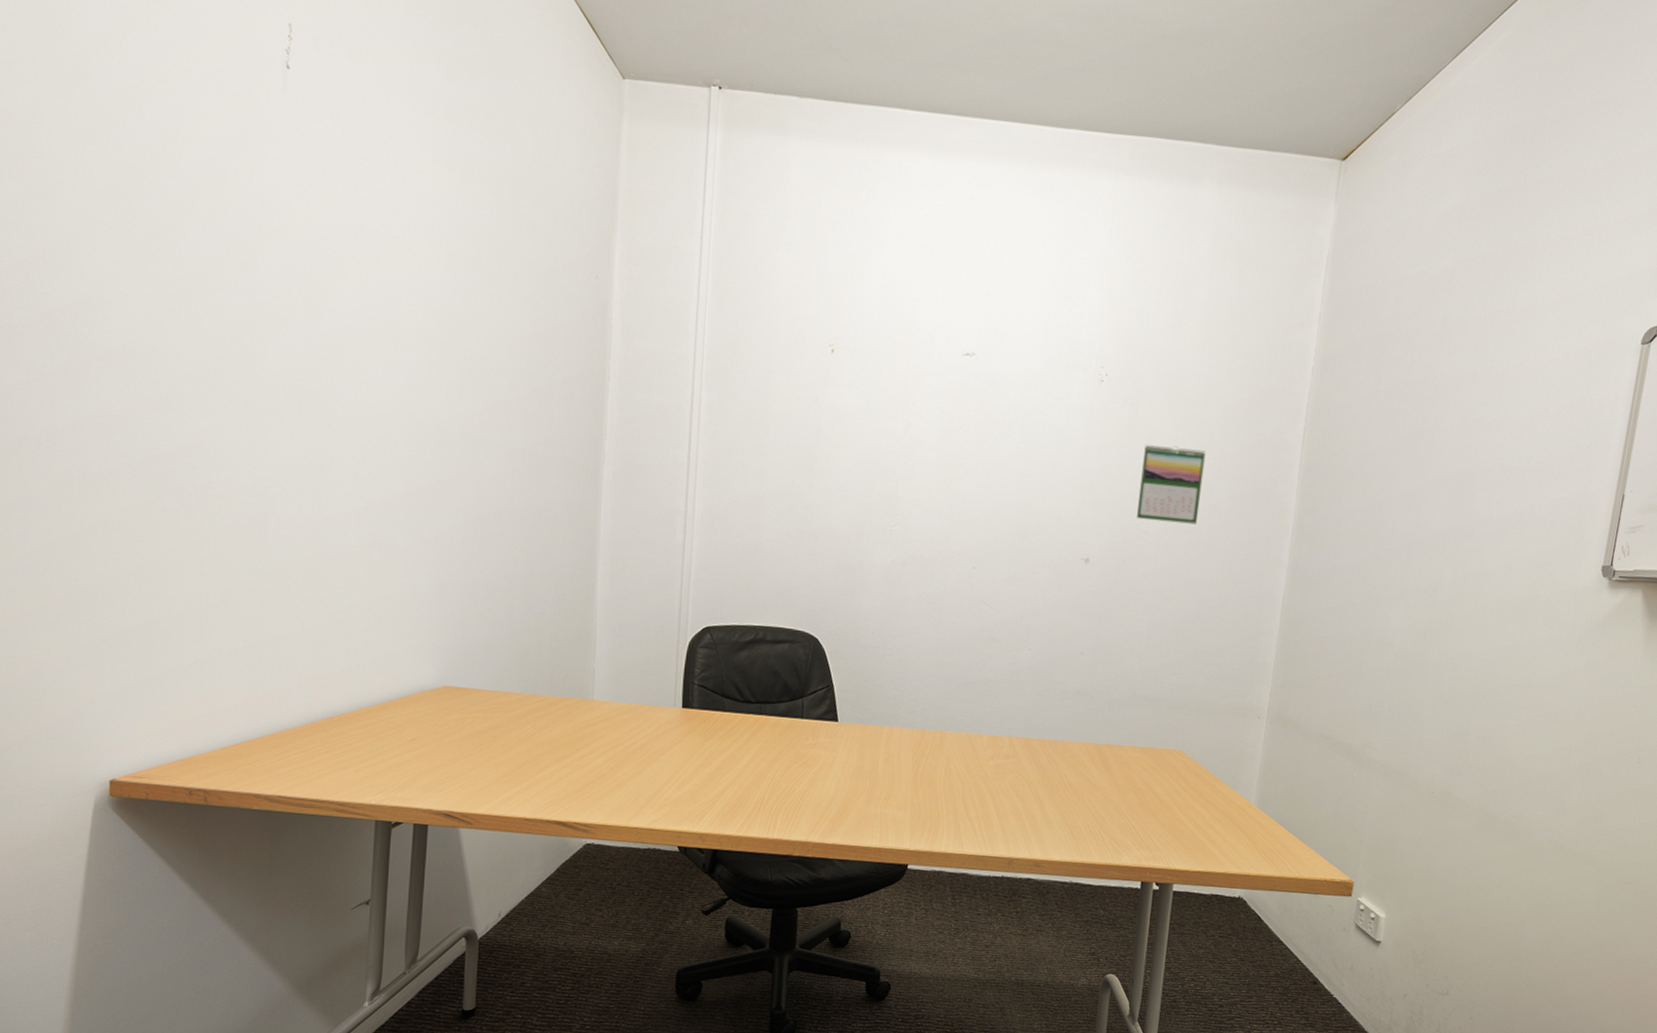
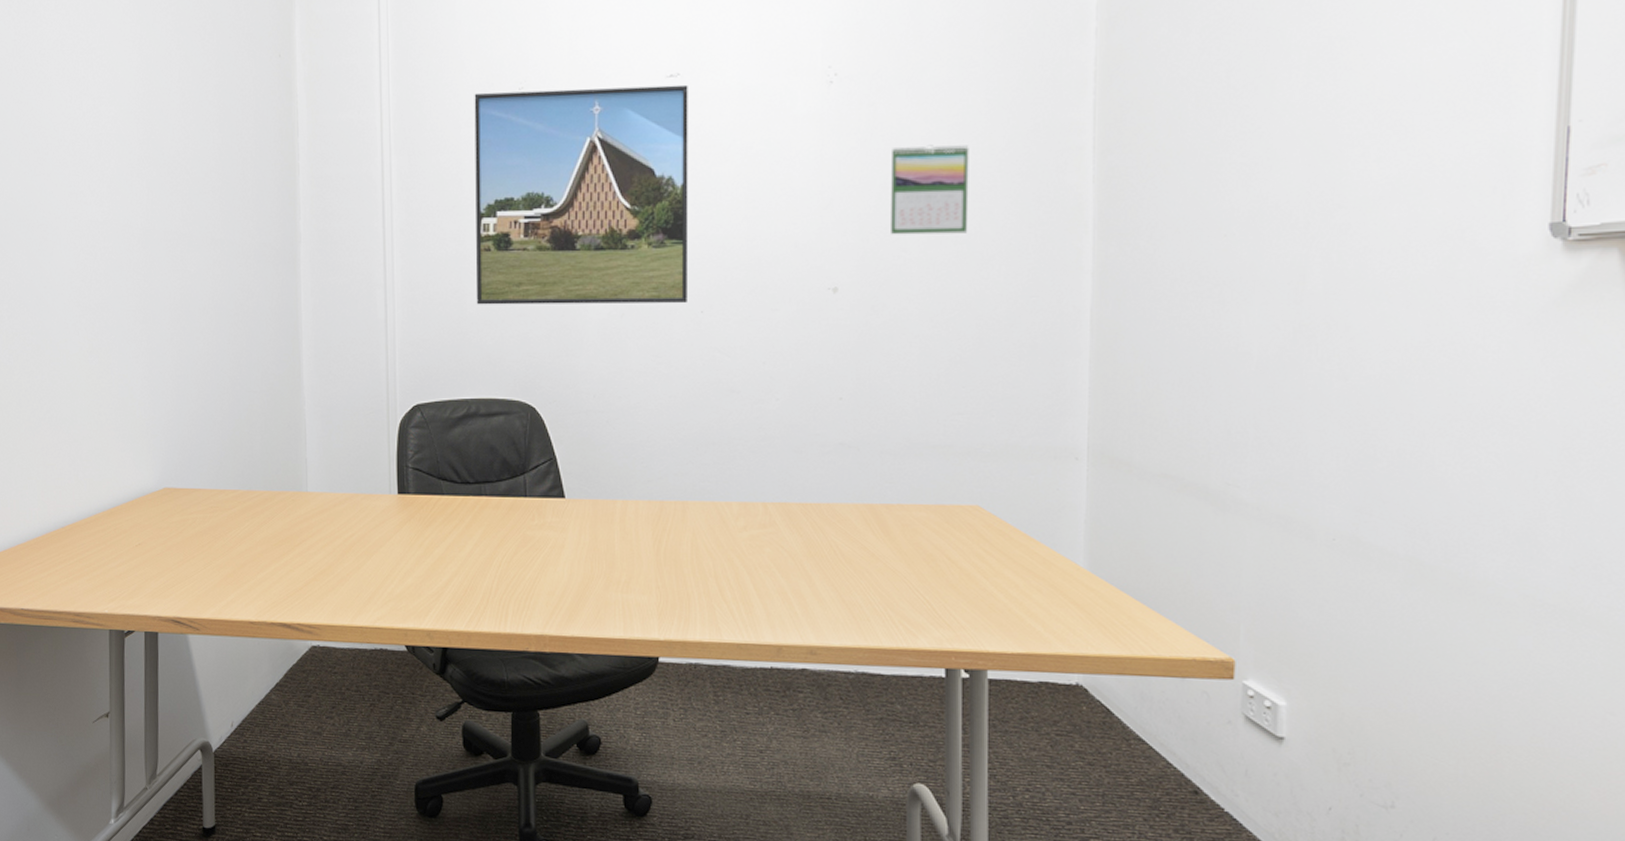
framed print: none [771,343,981,558] -> present [474,84,689,305]

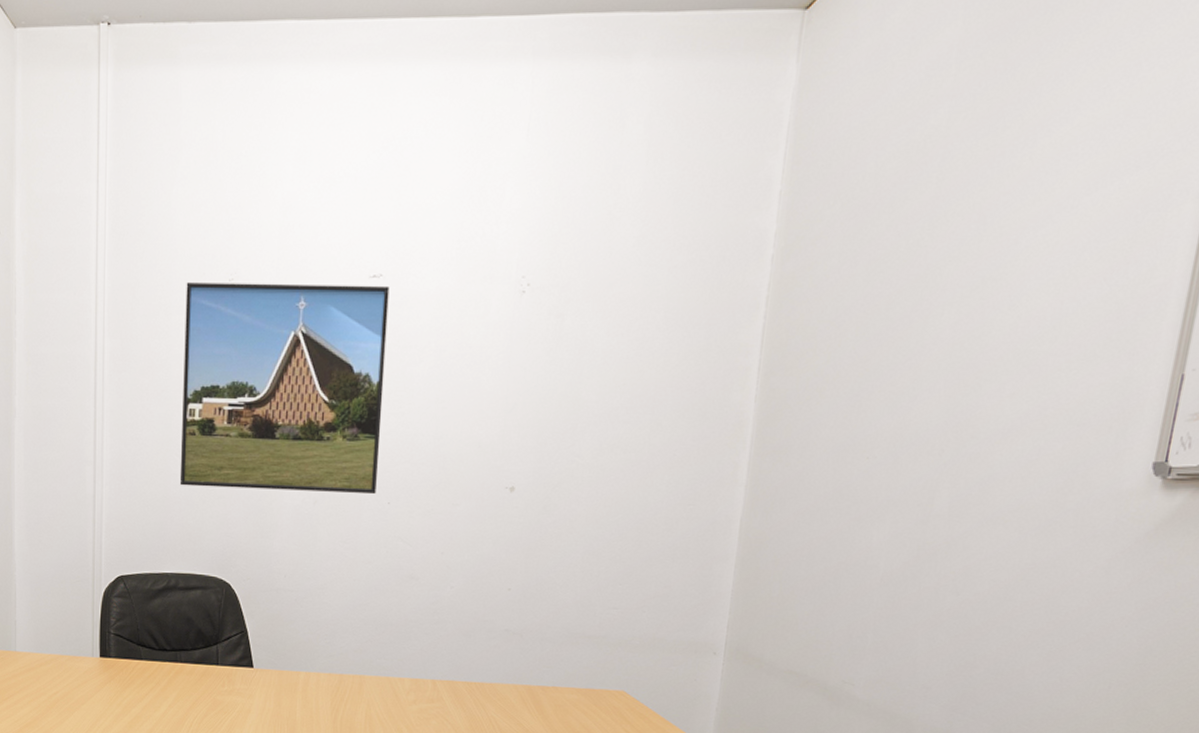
calendar: present [889,145,969,235] -> none [566,357,646,443]

